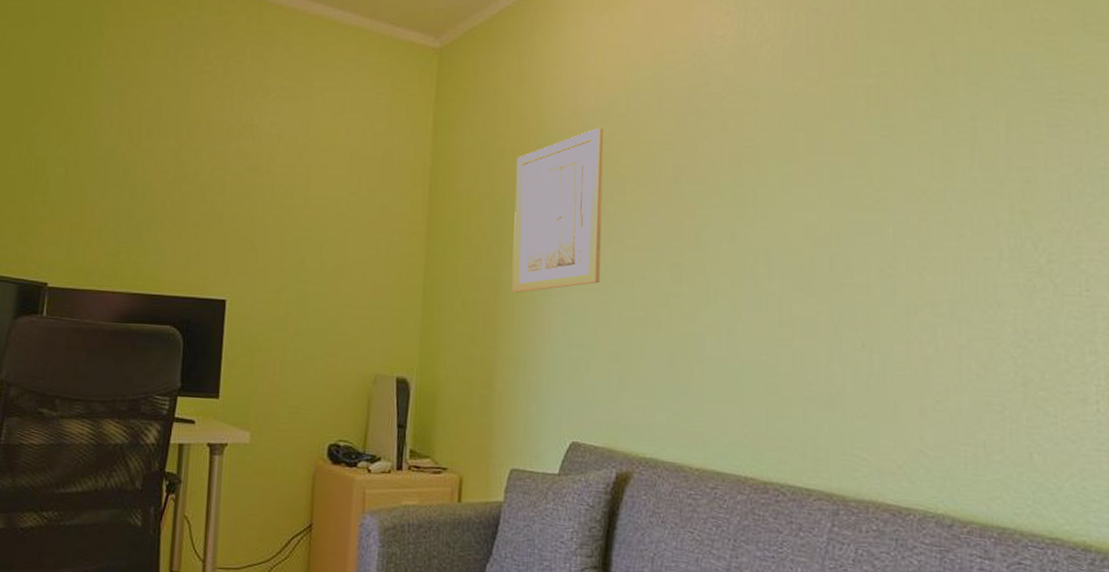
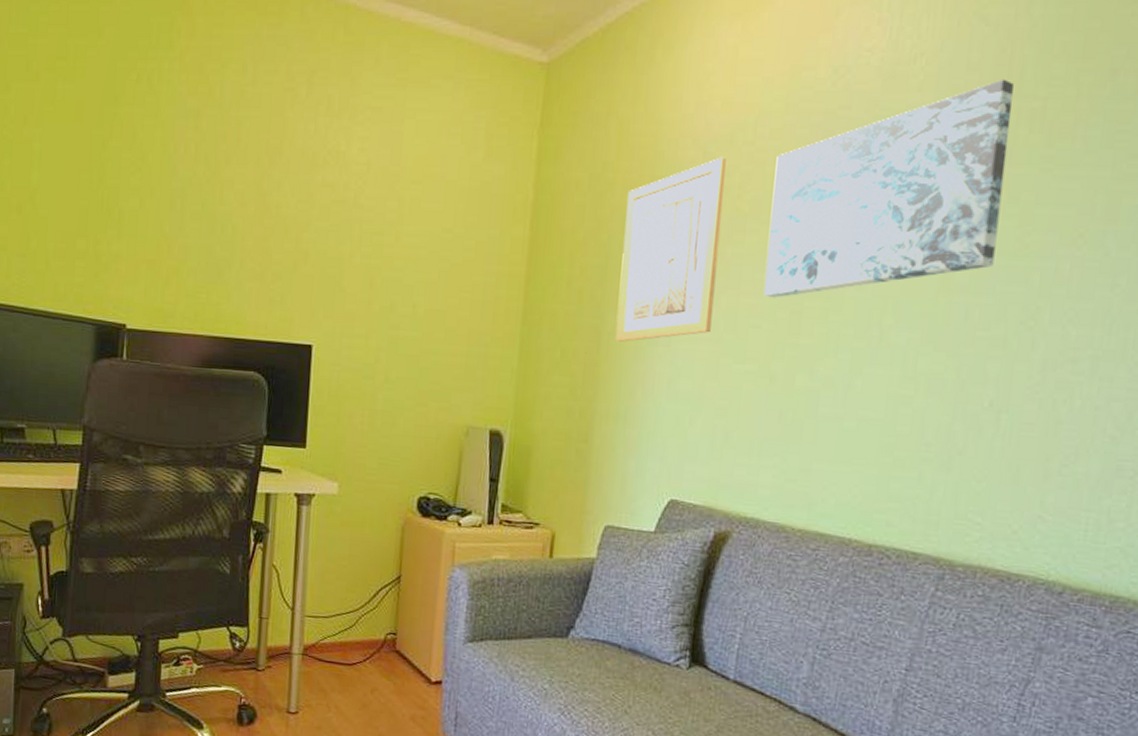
wall art: none [646,60,850,251] -> present [764,79,1014,298]

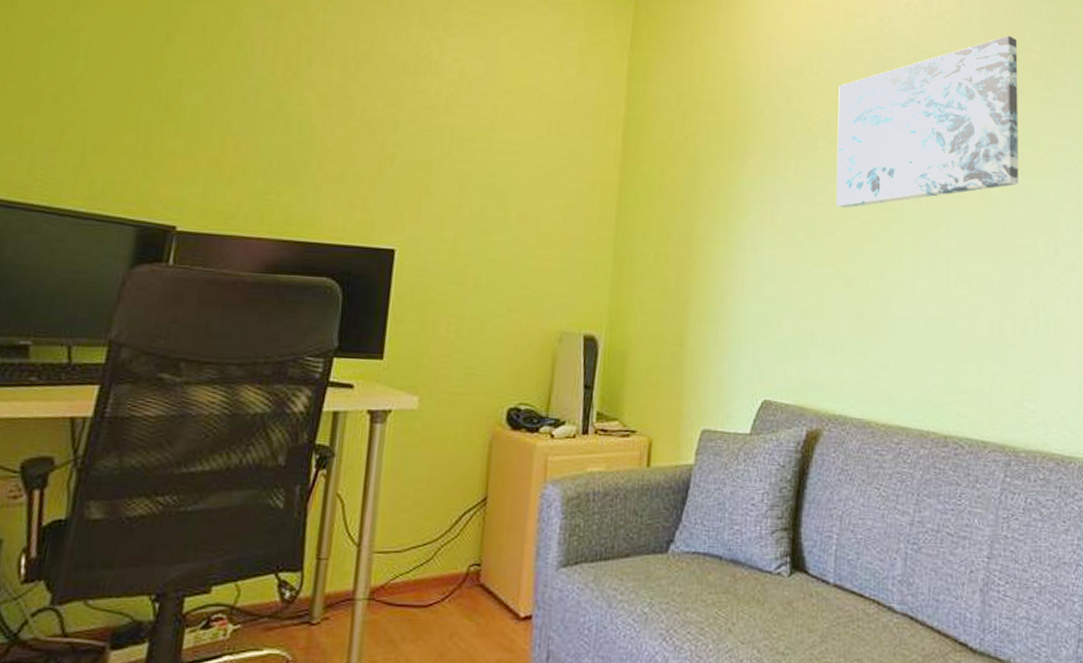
wall art: present [615,157,726,342] -> none [705,84,797,247]

